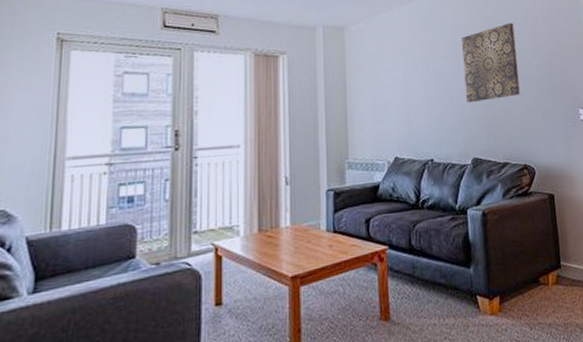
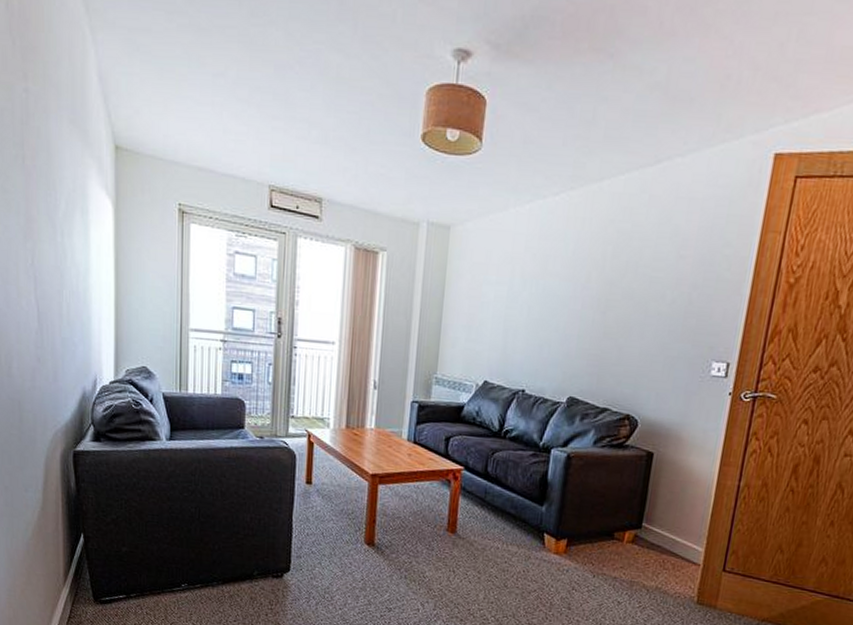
wall art: present [462,22,520,103] -> none [574,240,655,335]

